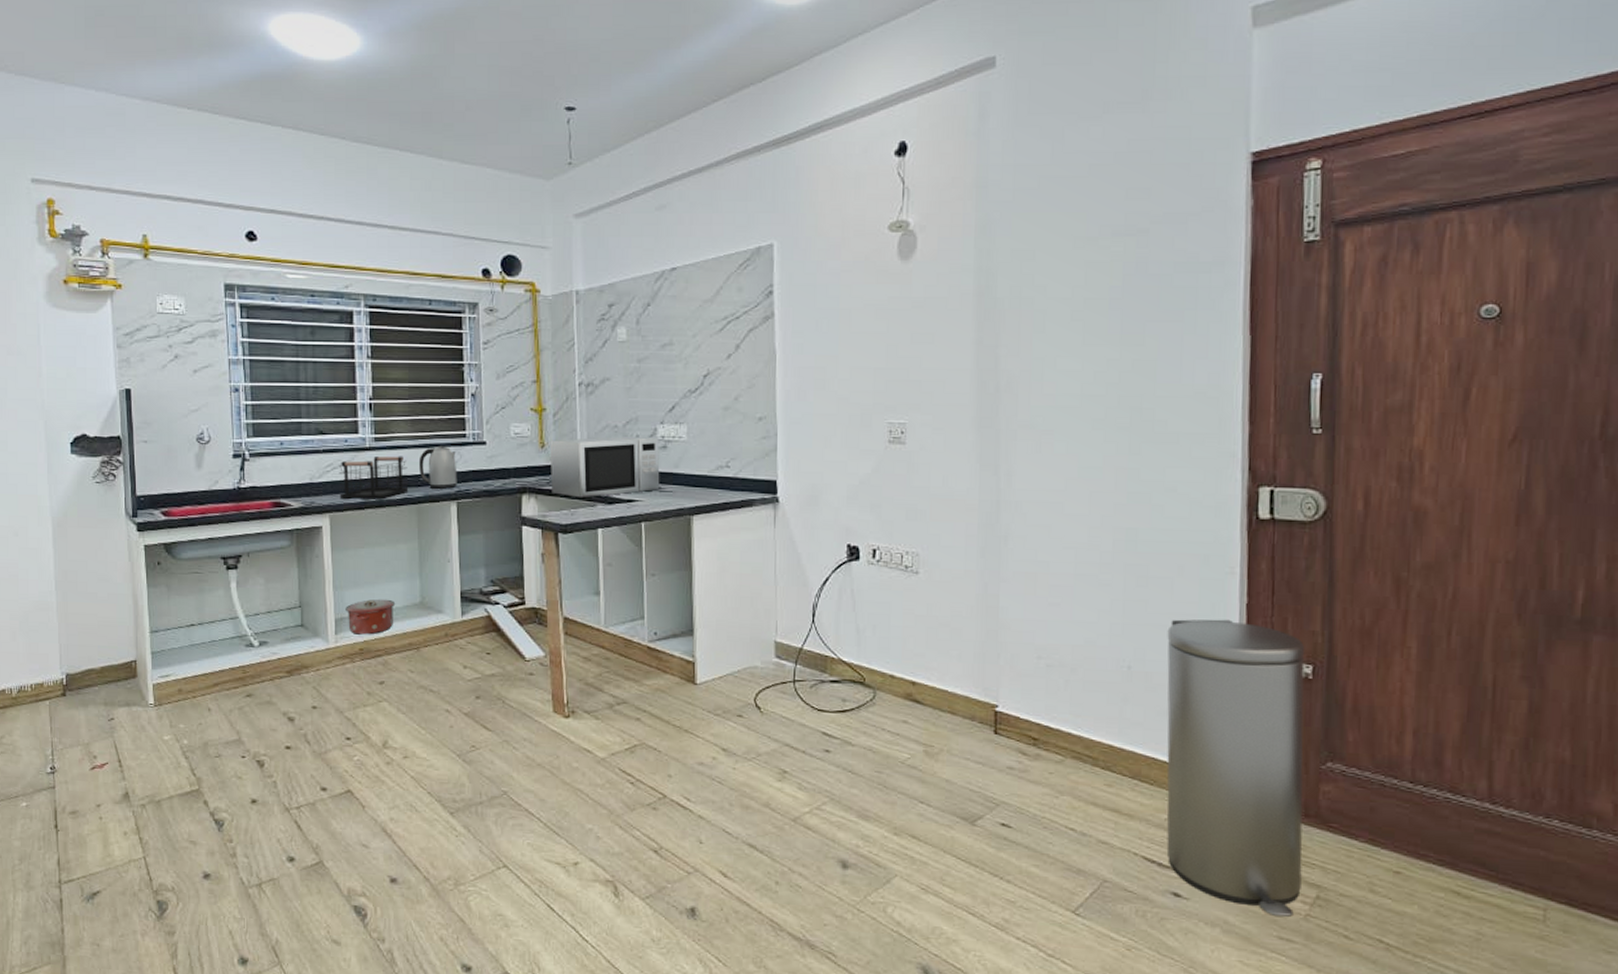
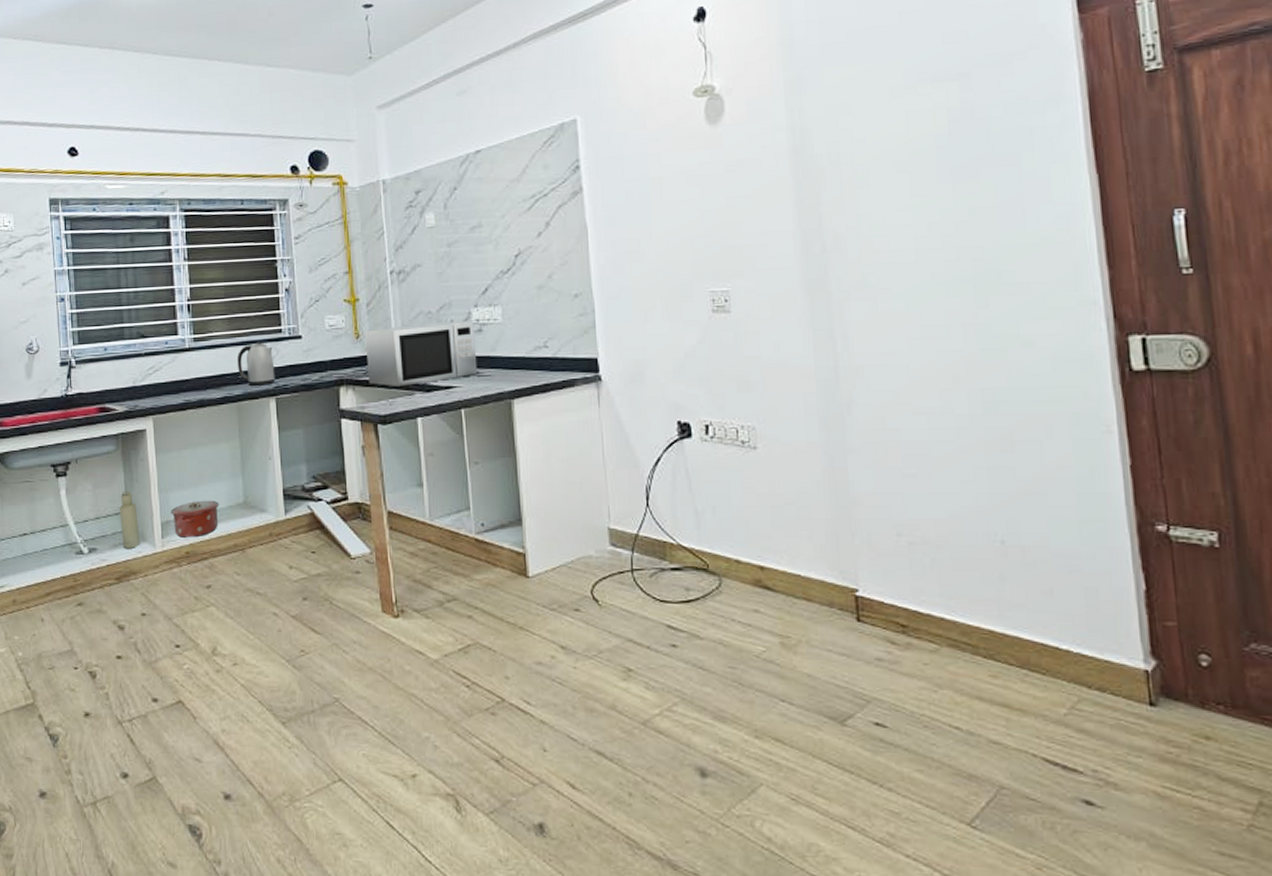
bottle: none [292,586,313,644] -> present [119,490,140,550]
dish rack: present [338,456,409,500] -> none [160,354,228,402]
pedal bin: present [1166,619,1305,918] -> none [1041,484,1239,829]

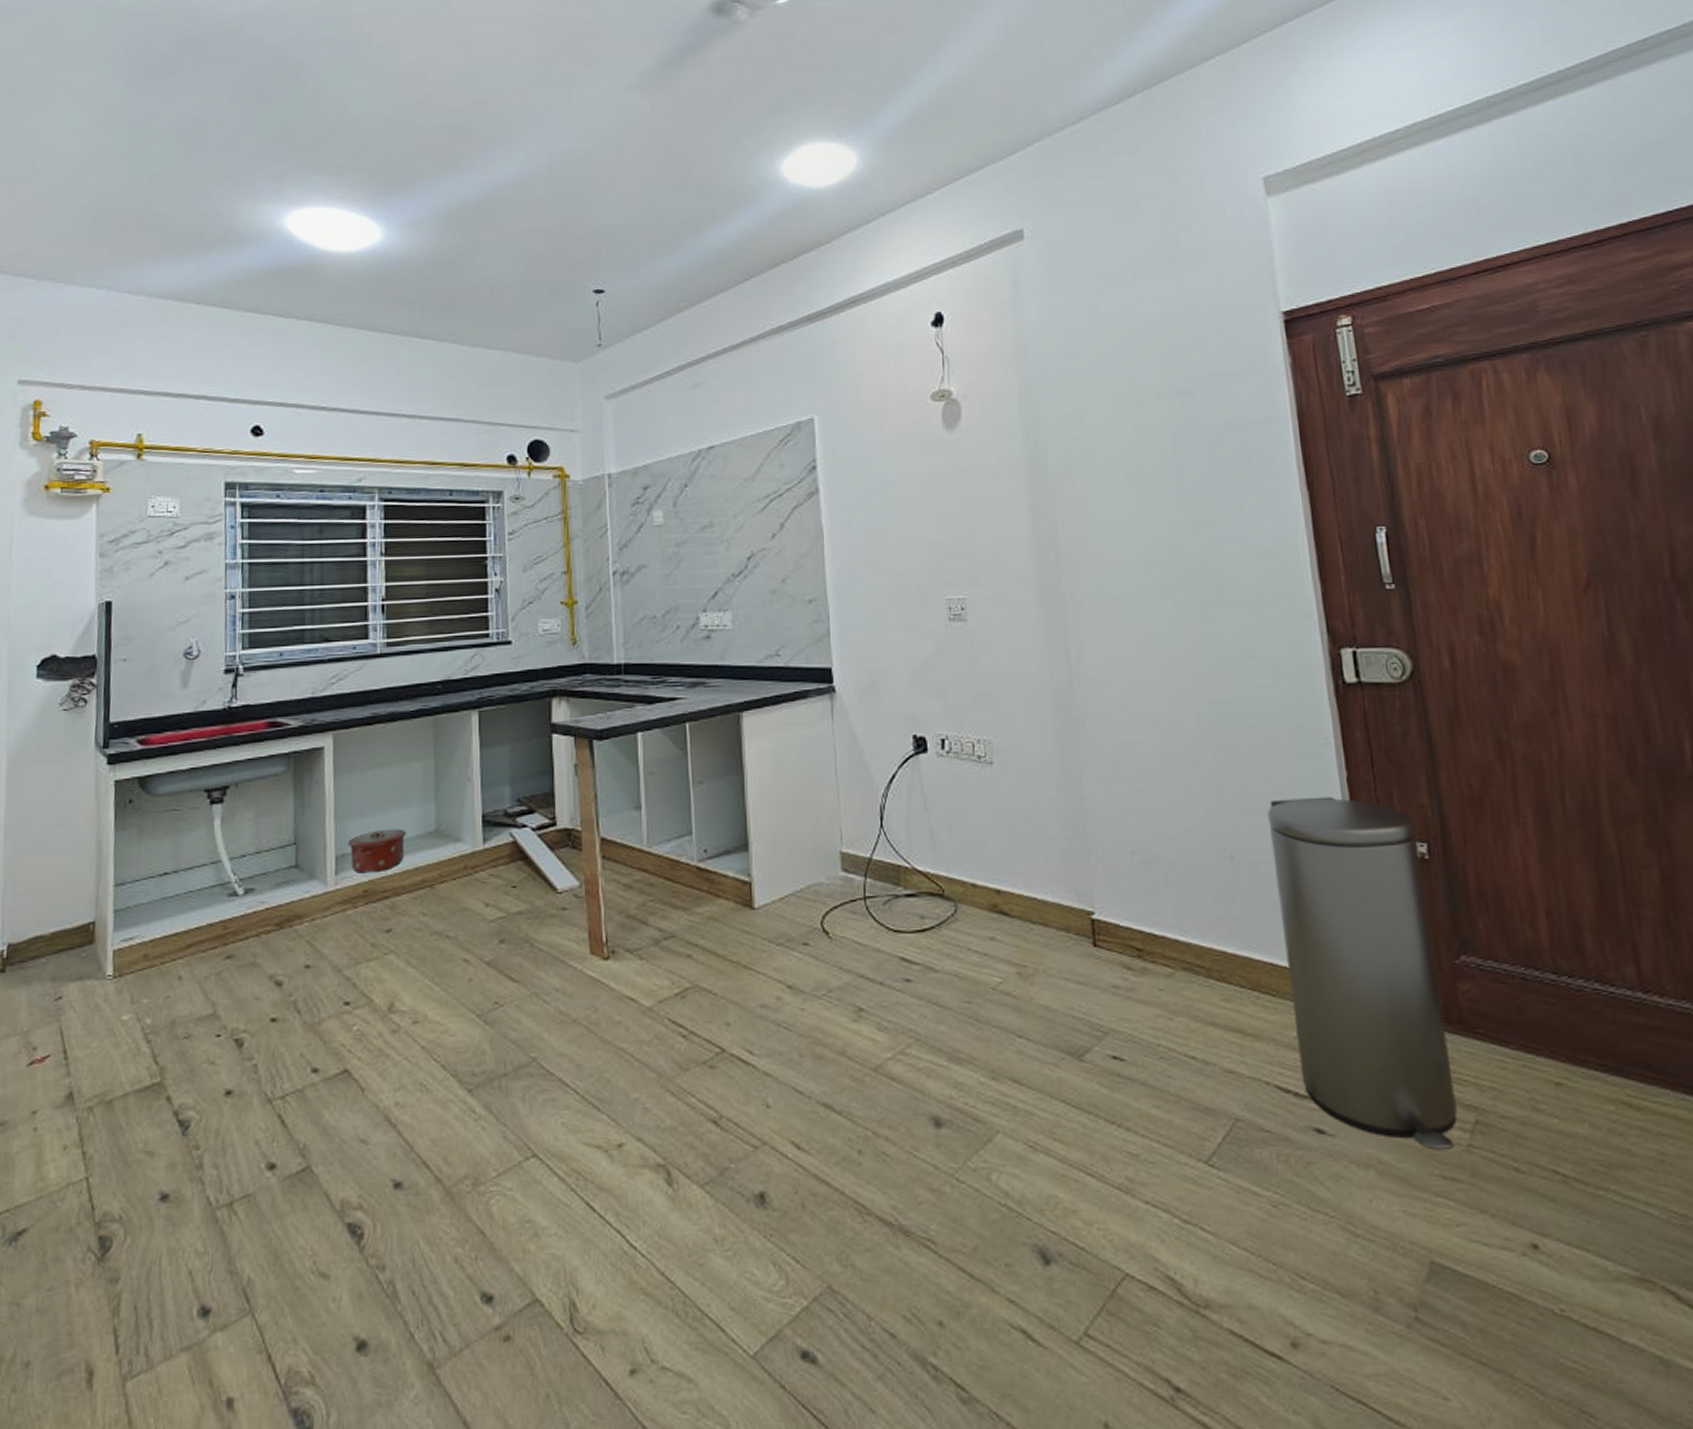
bottle: present [119,490,140,550] -> none [285,819,309,889]
kettle: present [236,342,275,386] -> none [435,648,479,697]
microwave: present [364,321,478,388] -> none [582,626,705,699]
pedal bin: none [1041,484,1239,829] -> present [1267,796,1457,1151]

